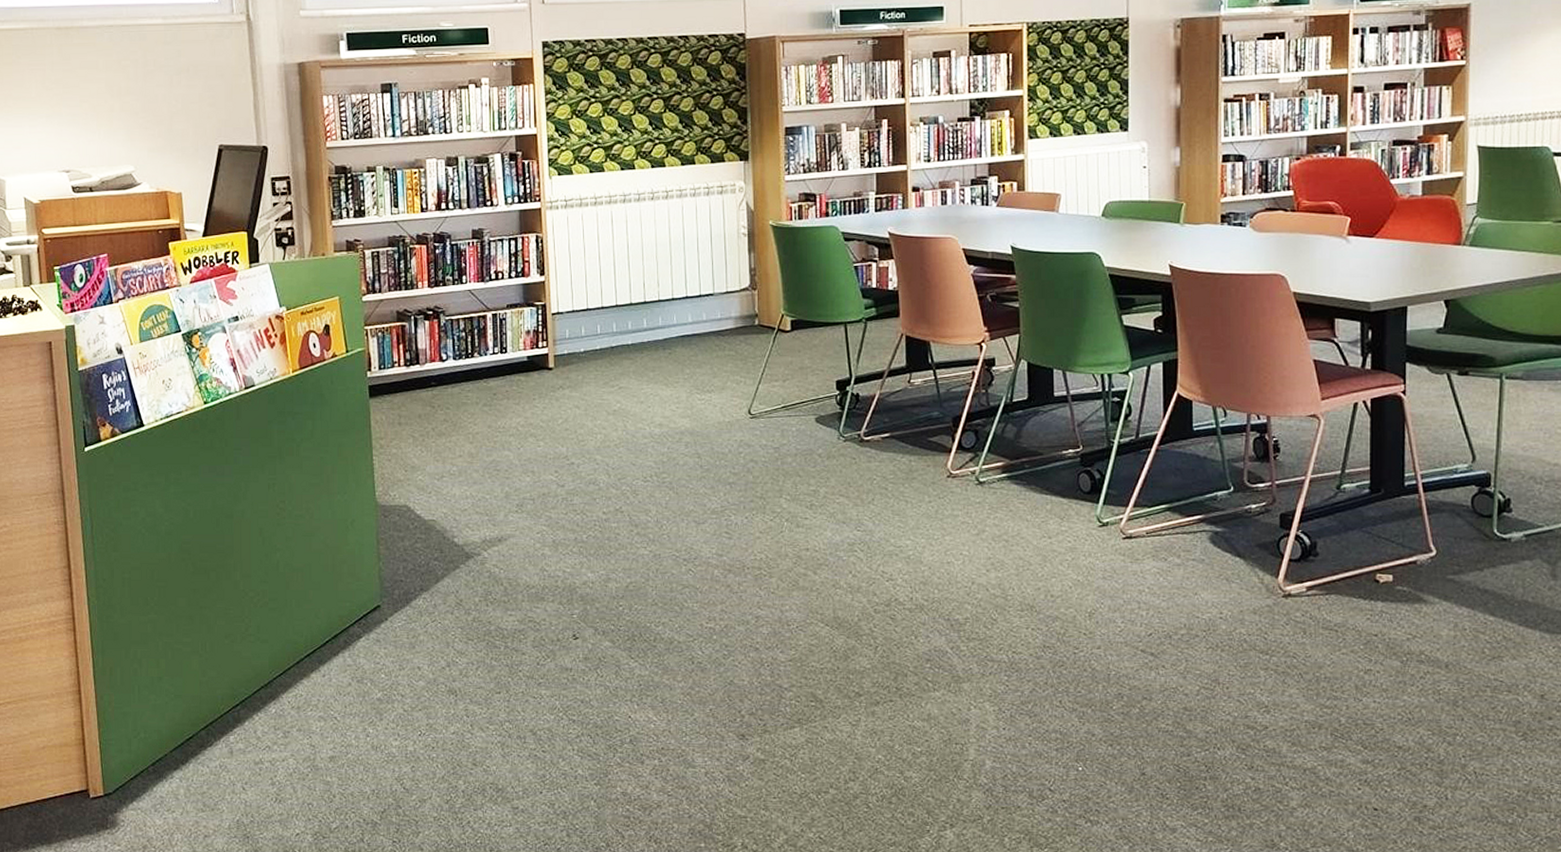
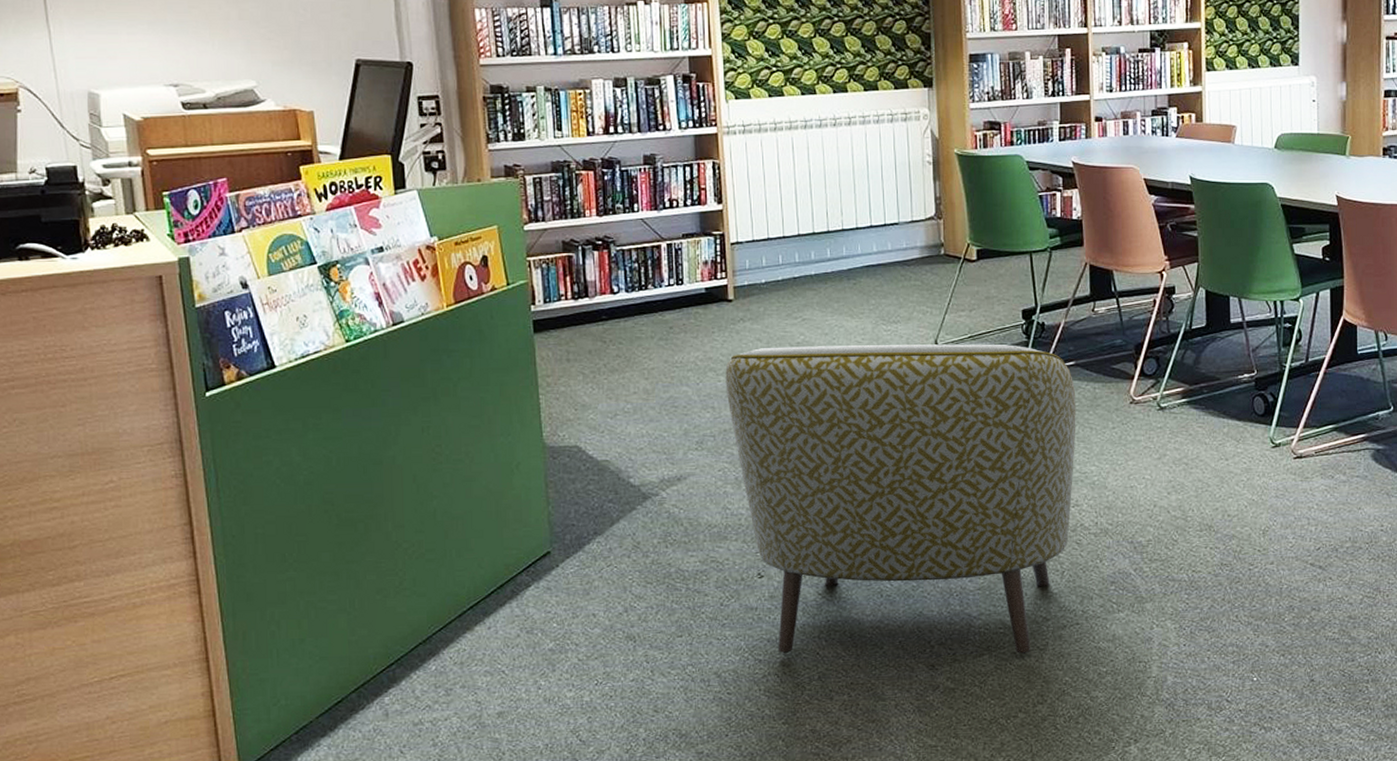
armchair: none [545,414,891,729] -> present [725,344,1076,655]

